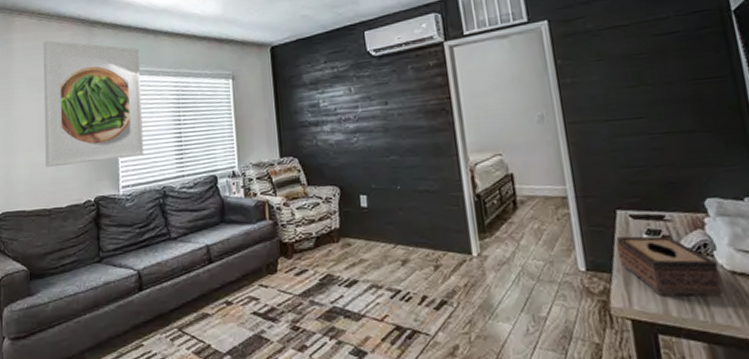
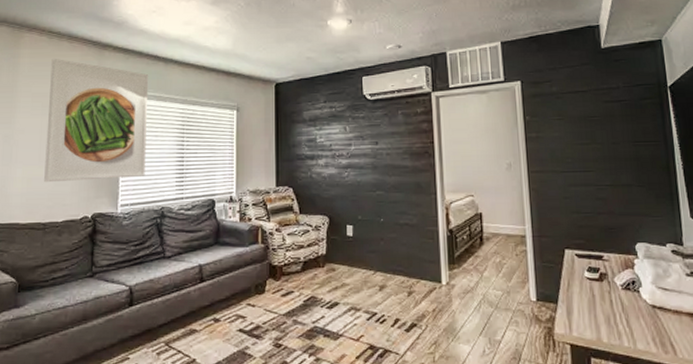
tissue box: present [616,236,724,297] -> none [563,272,645,327]

